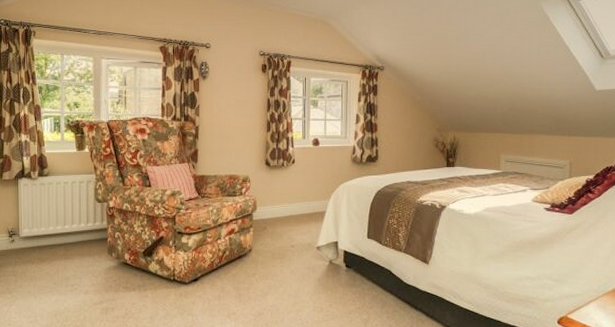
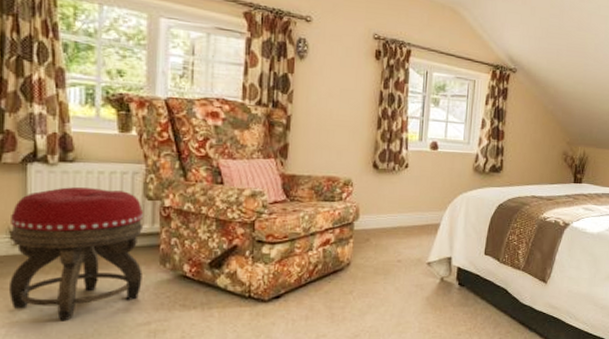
footstool: none [9,195,96,301] -> present [10,187,144,321]

